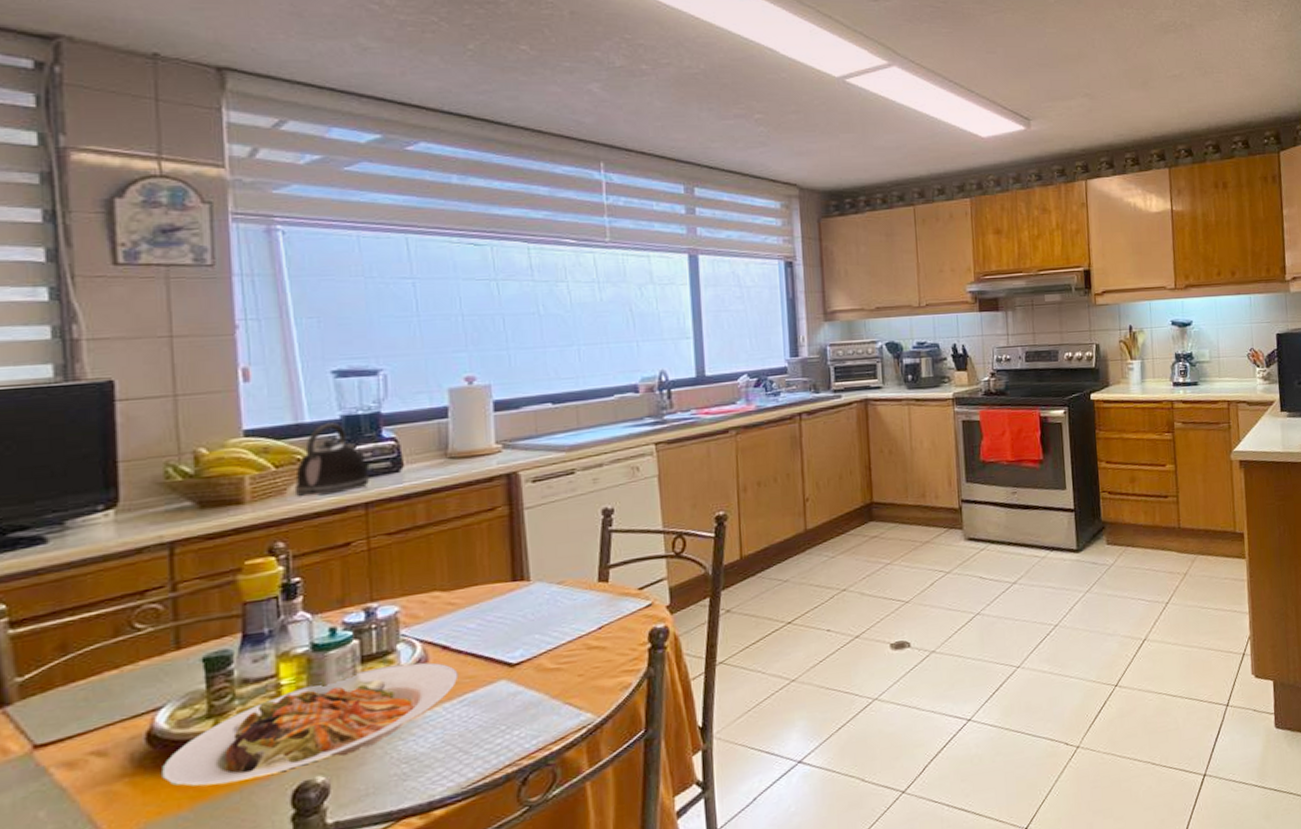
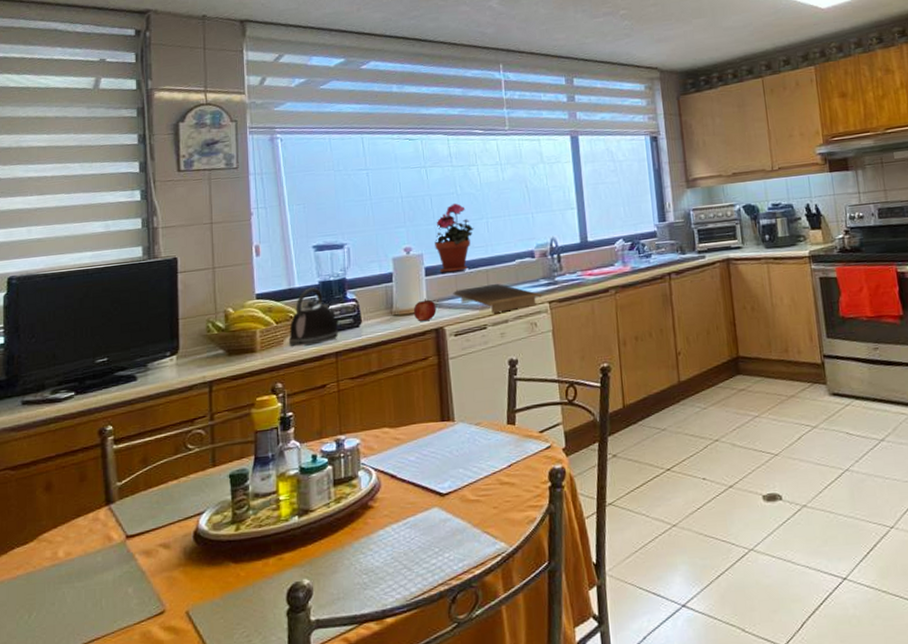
salad: present [160,662,459,787] -> none [202,488,403,579]
fruit: none [476,438,509,465] -> present [413,298,437,321]
potted plant: none [507,326,562,409] -> present [435,203,474,273]
cutting board: none [531,421,647,456] -> present [453,283,542,313]

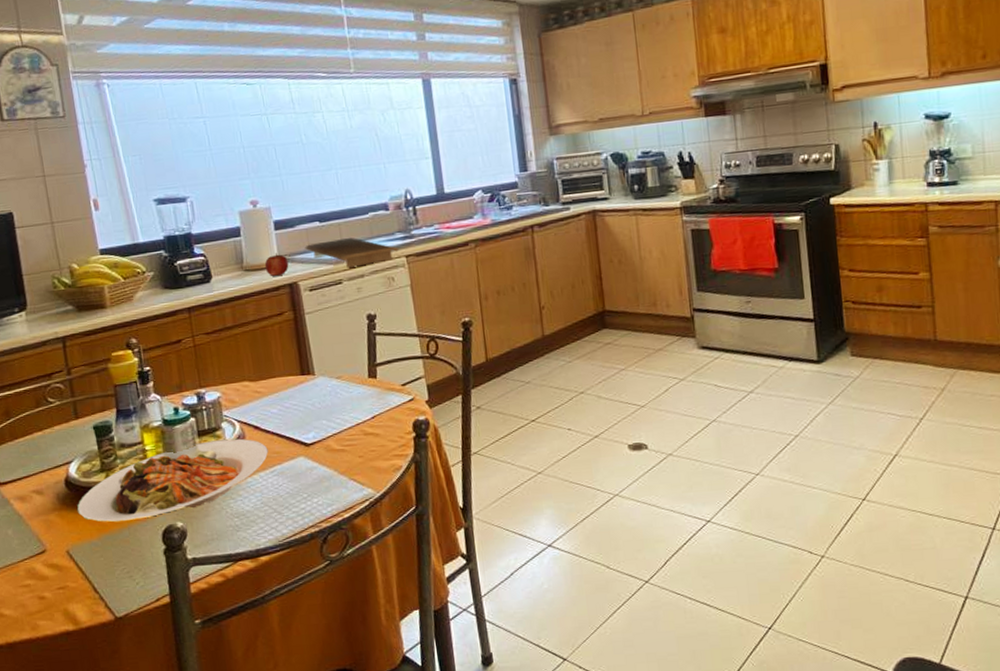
salad: none [202,488,403,579] -> present [76,438,269,522]
kettle: present [288,287,339,347] -> none [138,242,190,302]
potted plant: present [435,203,474,273] -> none [282,153,323,227]

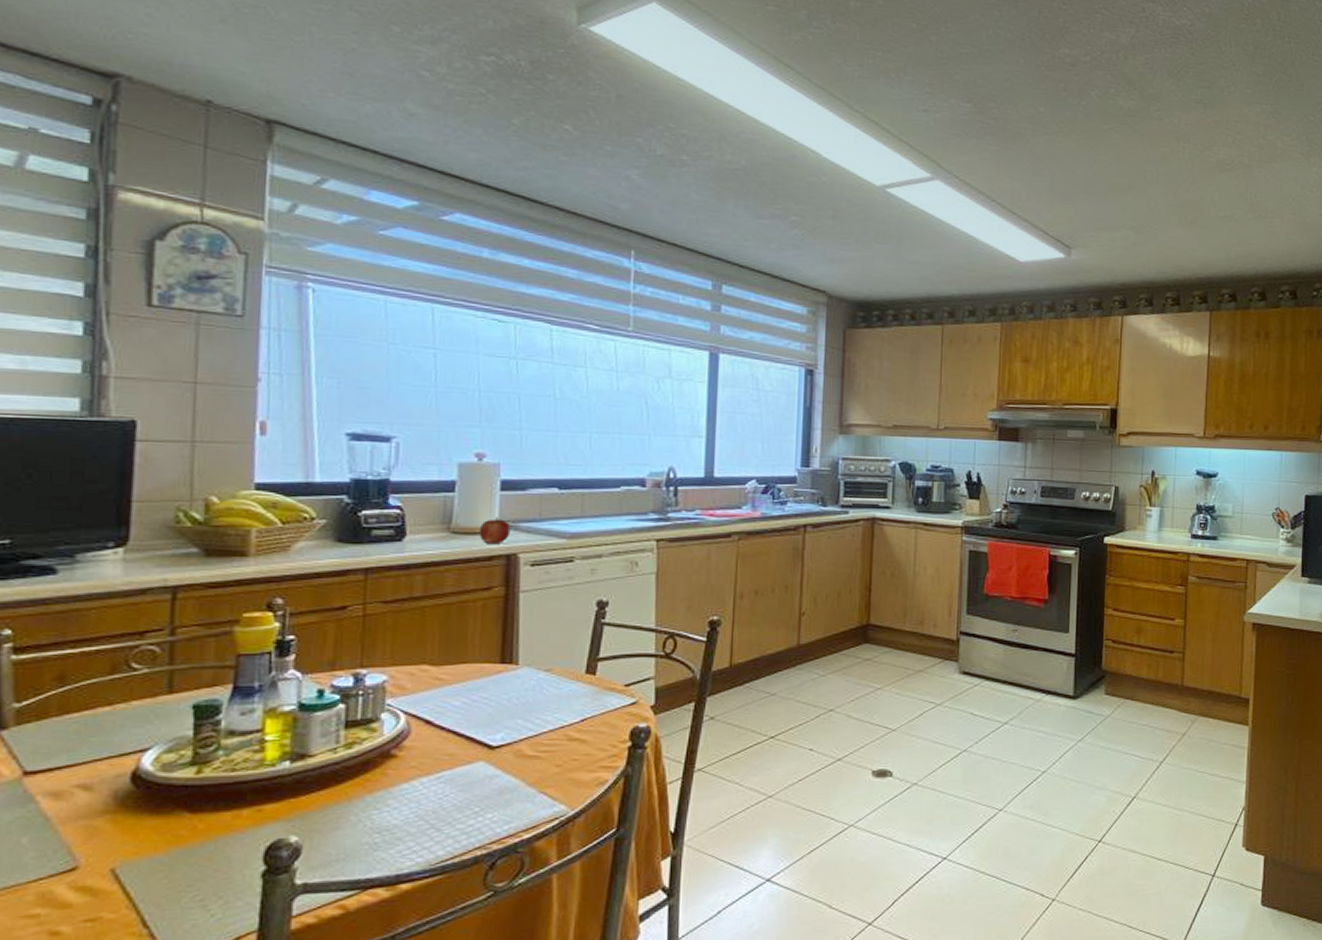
salad: present [76,438,269,522] -> none [141,734,439,833]
cutting board: present [305,237,398,268] -> none [534,510,649,545]

